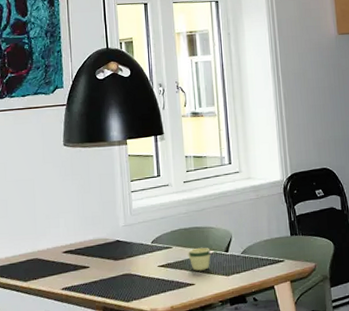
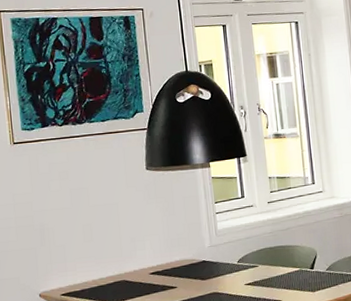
mug: present [188,247,211,271] -> none [274,265,297,288]

